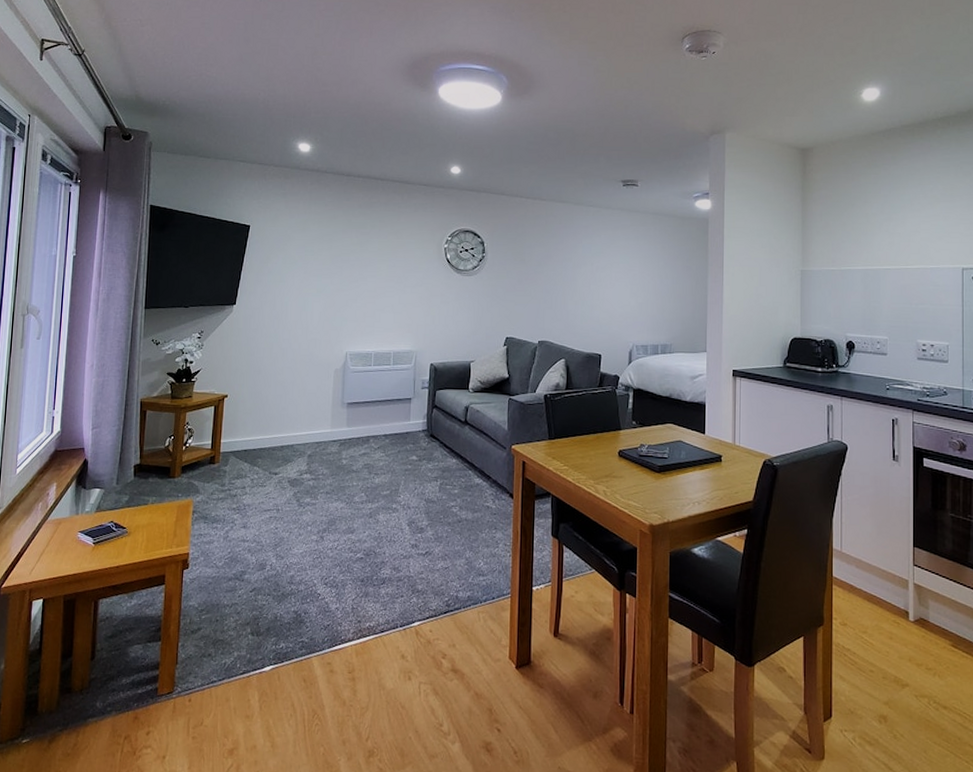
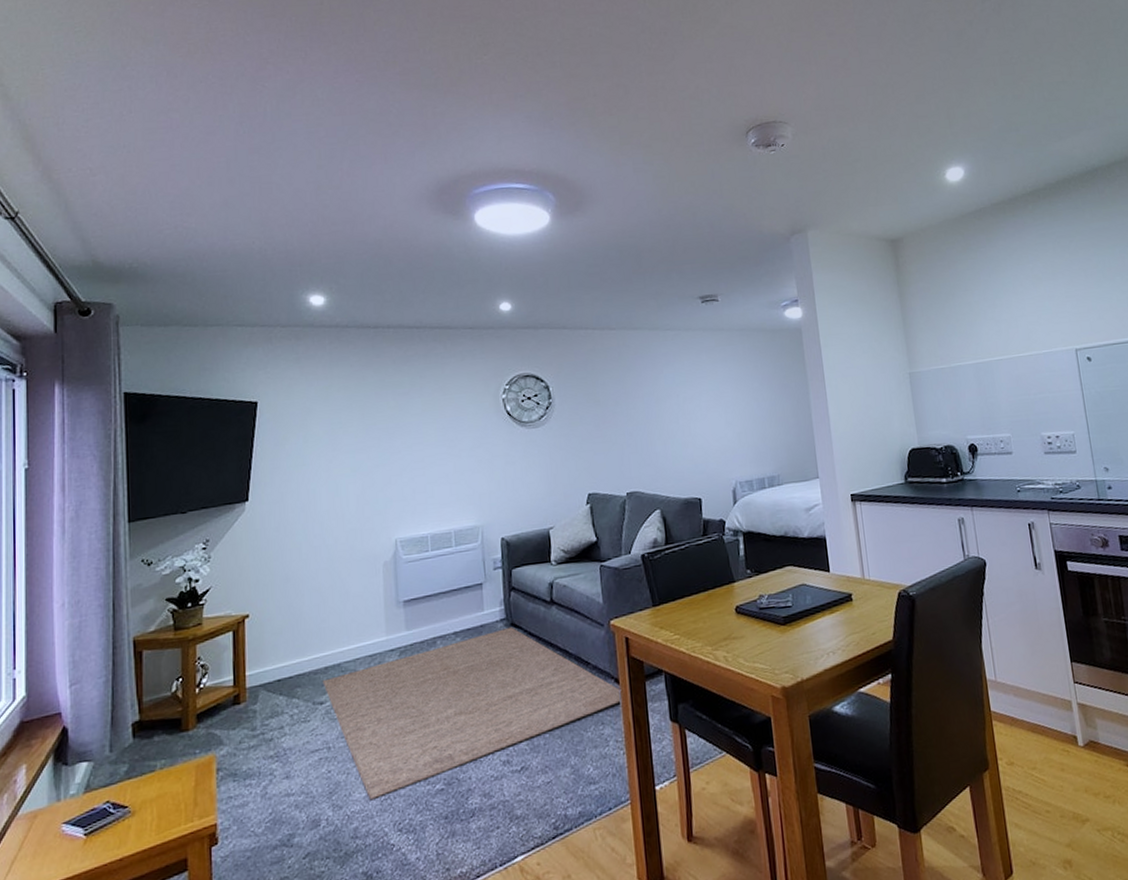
rug: none [278,437,514,556] -> present [322,626,622,799]

